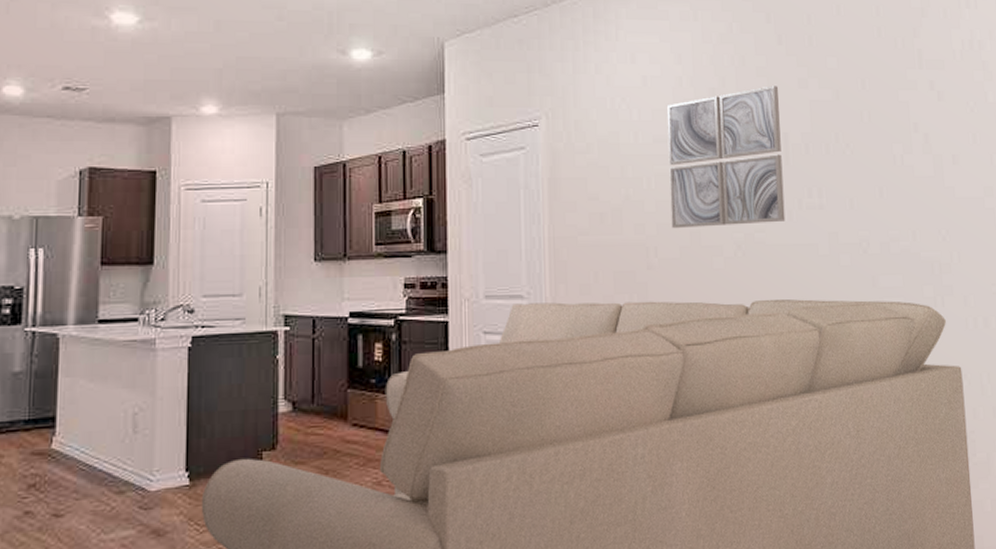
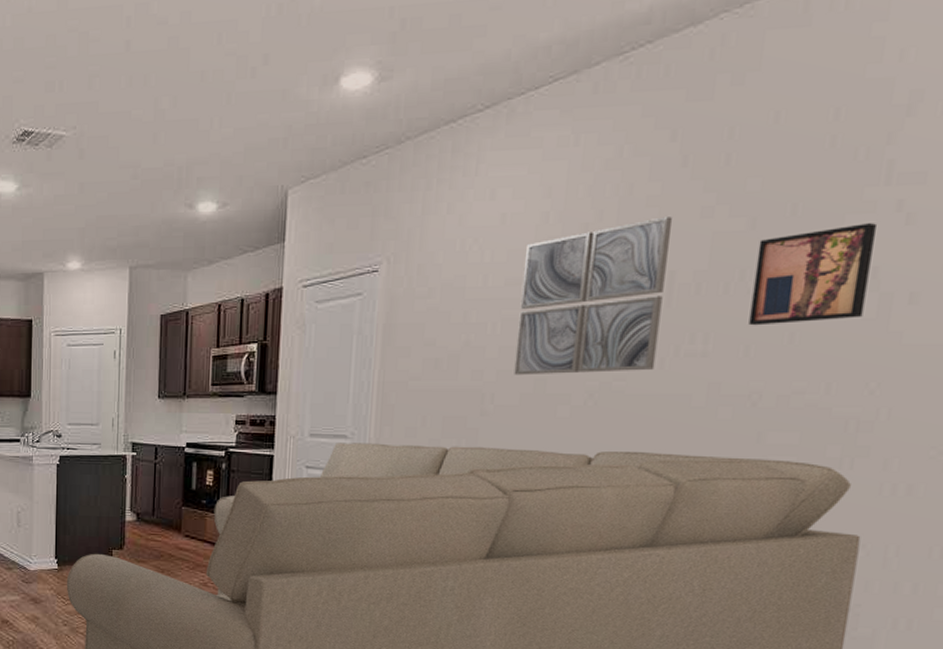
wall art: none [844,98,925,182] -> present [749,223,876,326]

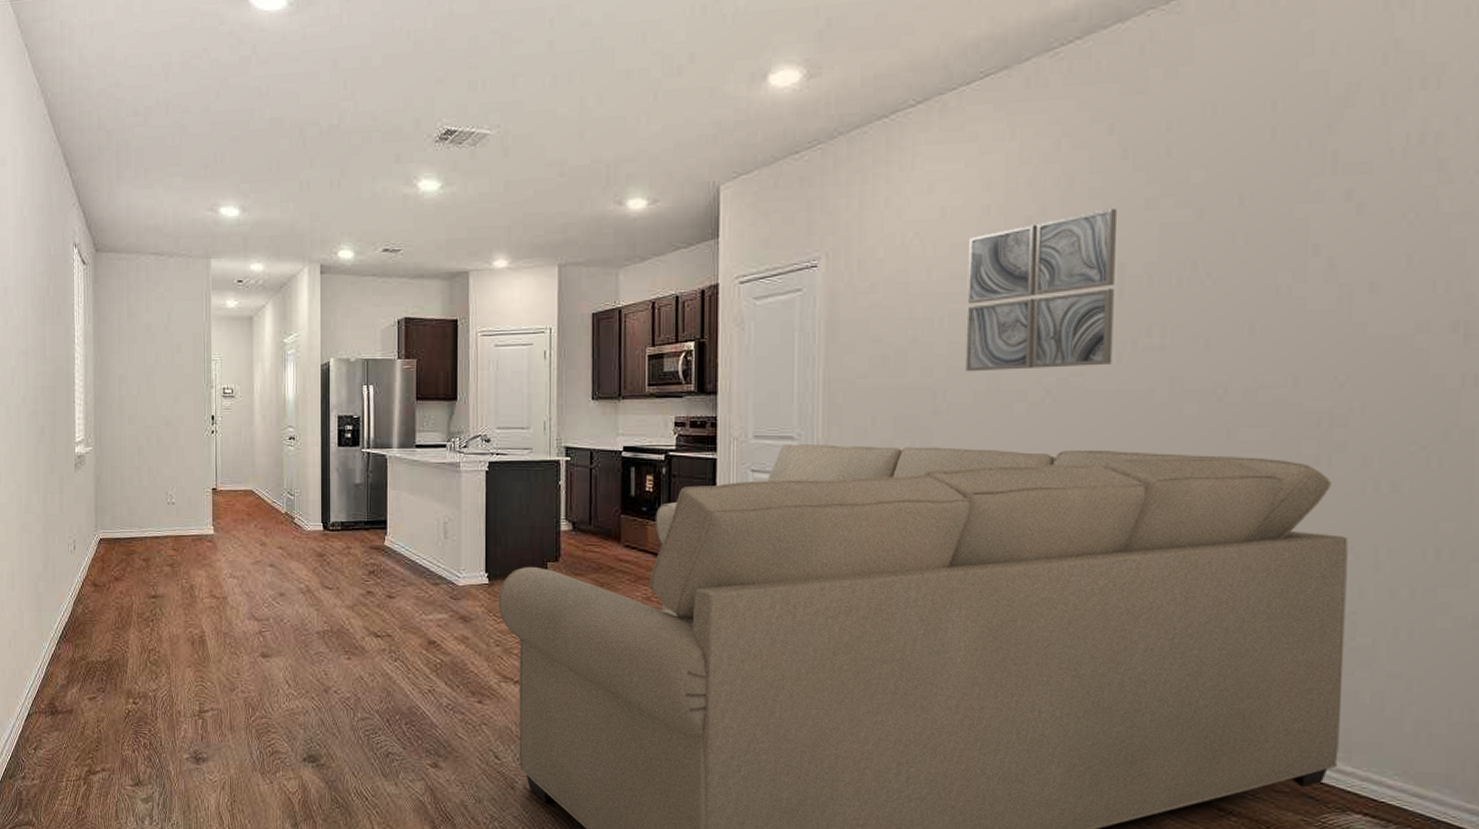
wall art: present [749,223,876,326] -> none [1206,213,1327,318]

